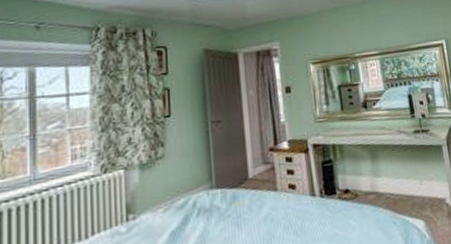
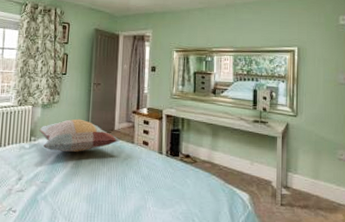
decorative pillow: none [139,173,258,227] -> present [39,119,120,152]

